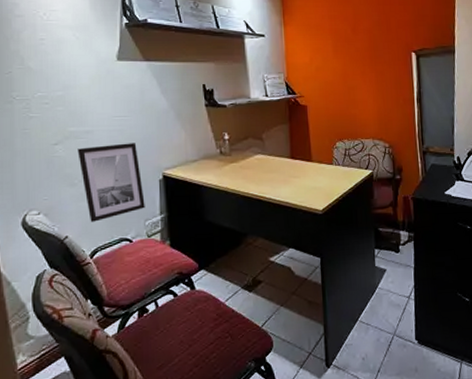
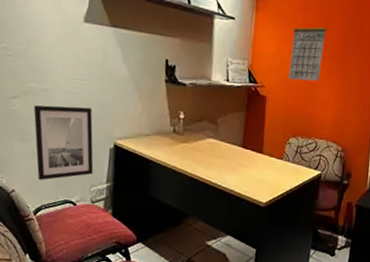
calendar: none [323,22,356,86] -> present [288,15,327,82]

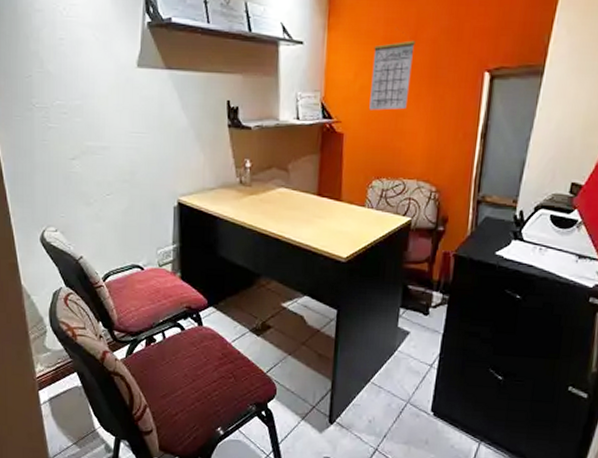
wall art: present [33,105,94,180] -> none [94,163,158,245]

